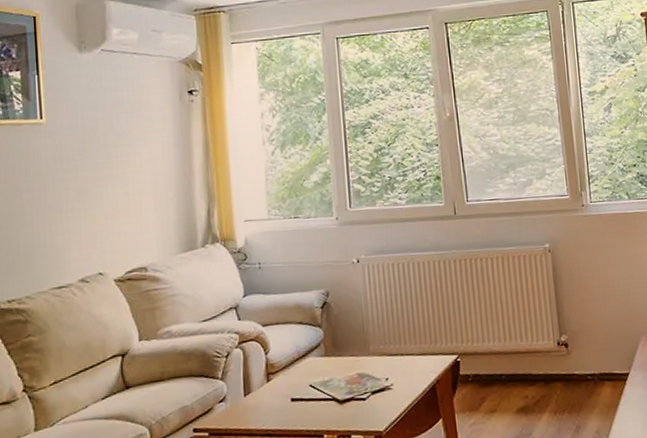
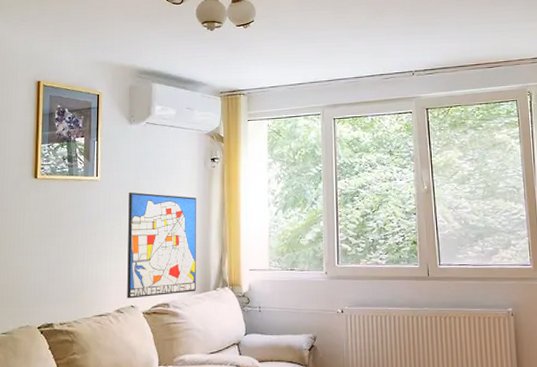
wall art: none [85,135,180,265] -> present [127,192,196,299]

